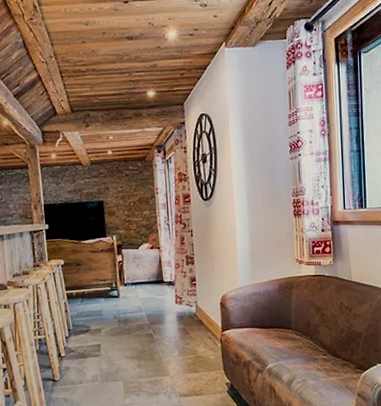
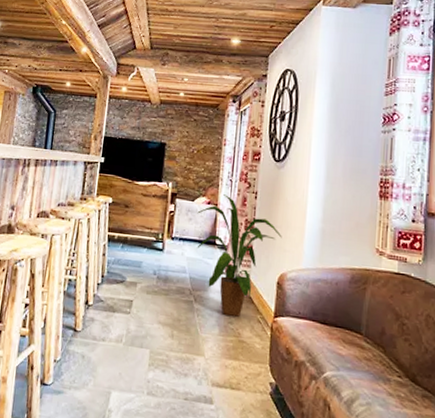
house plant: none [143,238,219,340] -> present [196,194,282,317]

